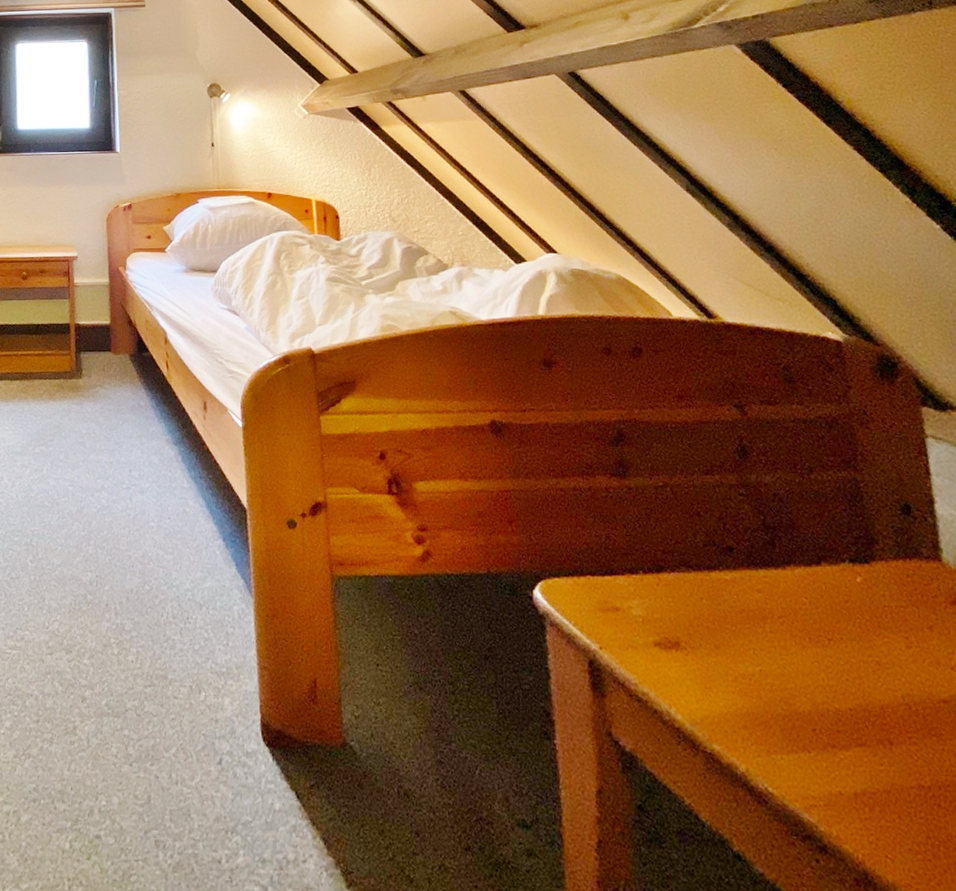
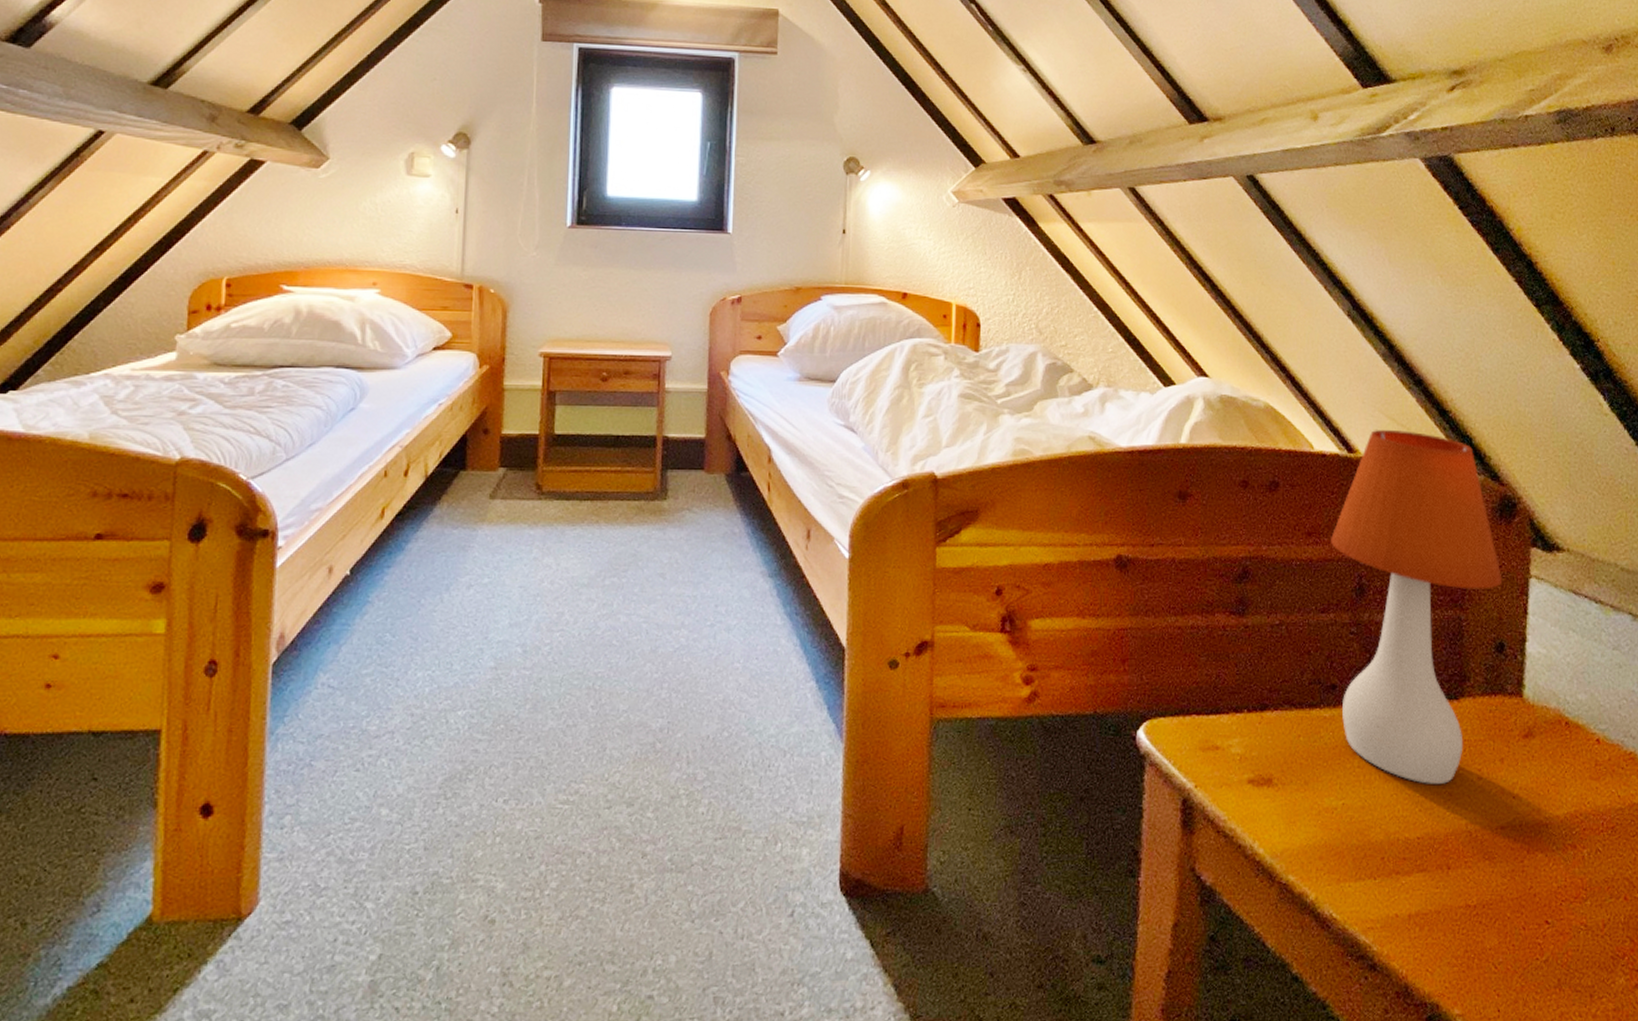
table lamp: none [702,295,896,652] -> present [1330,429,1503,784]

